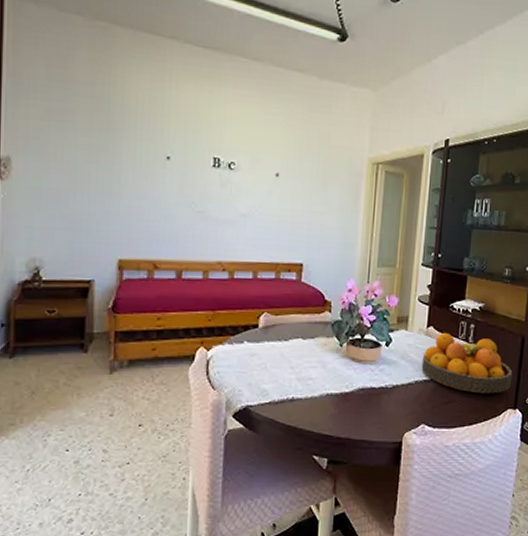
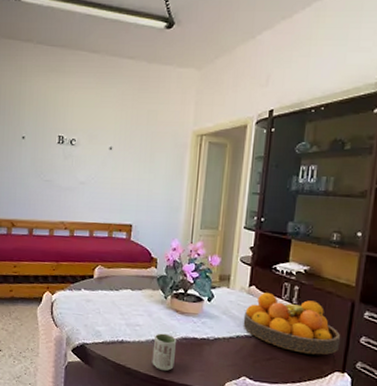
cup: none [326,385,354,428] -> present [152,333,177,372]

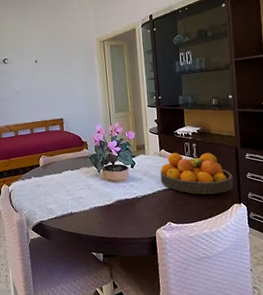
cup: present [152,333,177,372] -> none [96,200,115,231]

